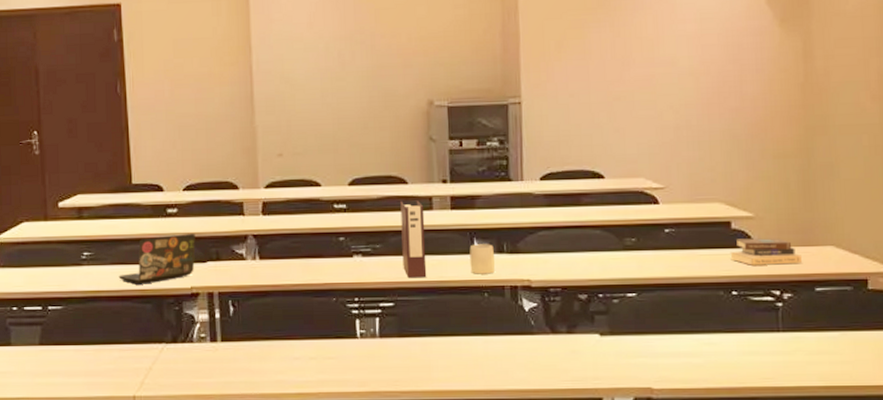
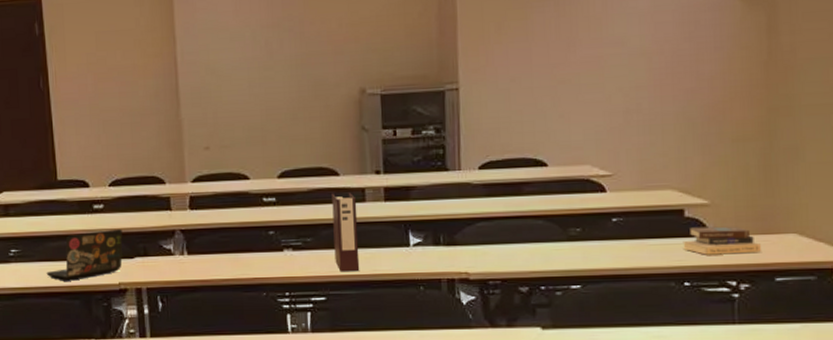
mug: present [469,244,495,274] -> none [404,236,431,267]

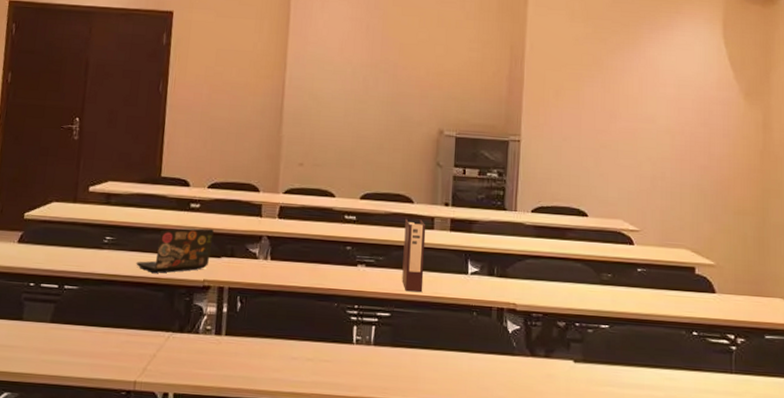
books: present [683,226,761,255] -> none [693,284,754,312]

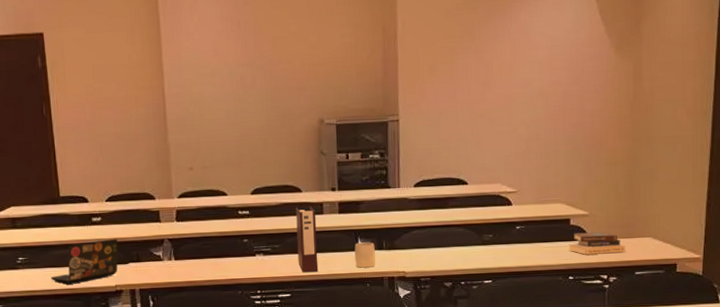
mug: none [463,265,486,295] -> present [354,242,376,268]
books: none [693,284,754,312] -> present [568,231,625,255]

